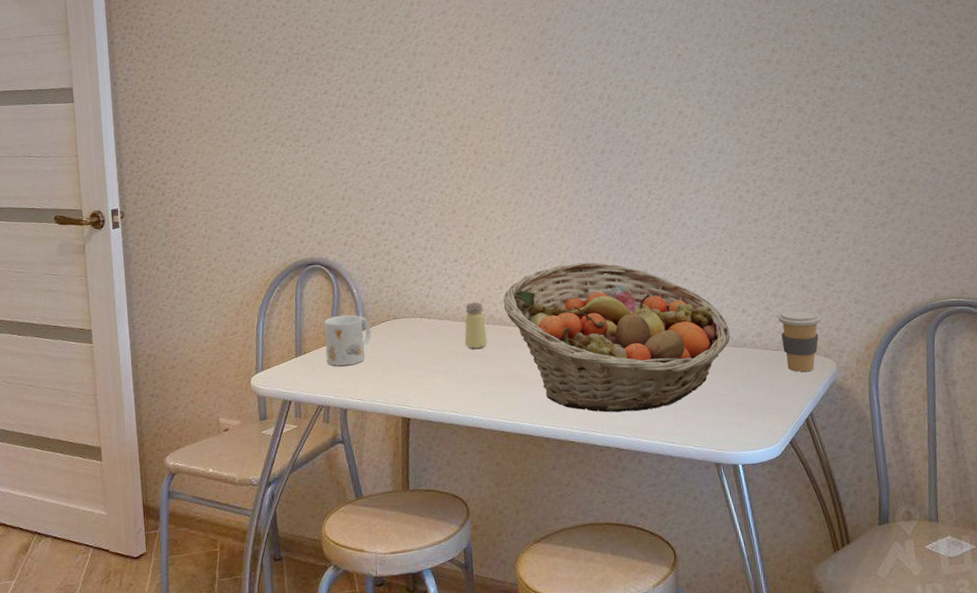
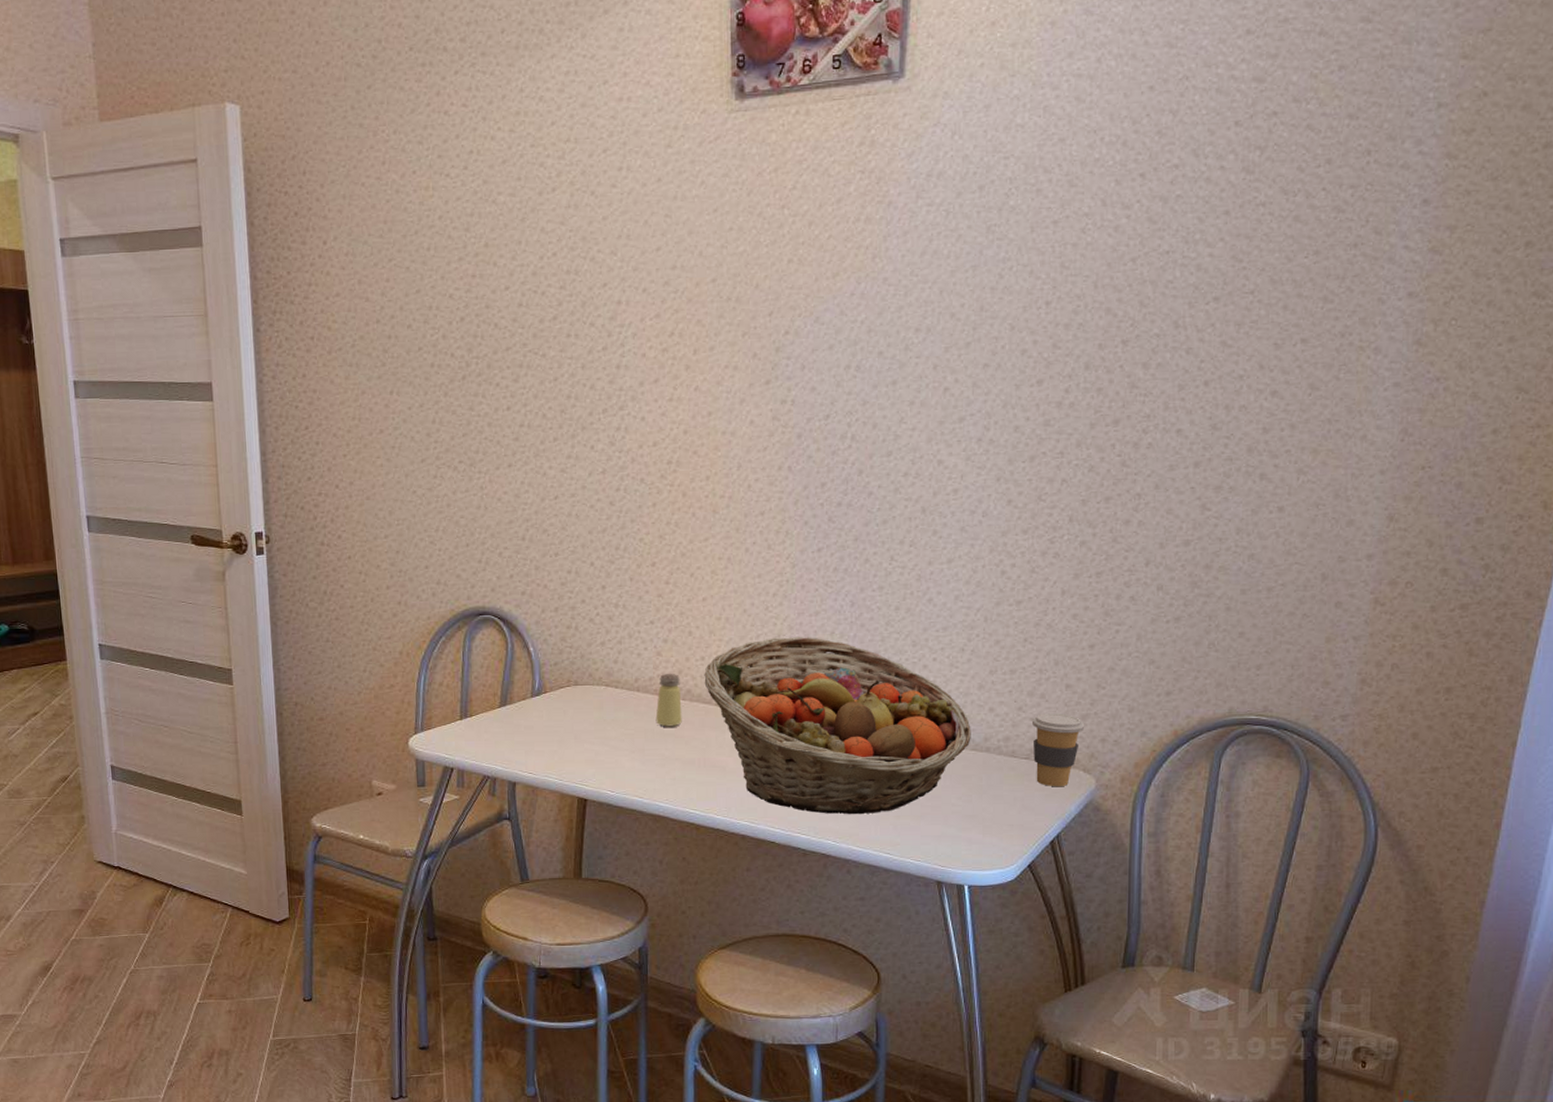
mug: present [324,314,371,366] -> none [494,675,548,734]

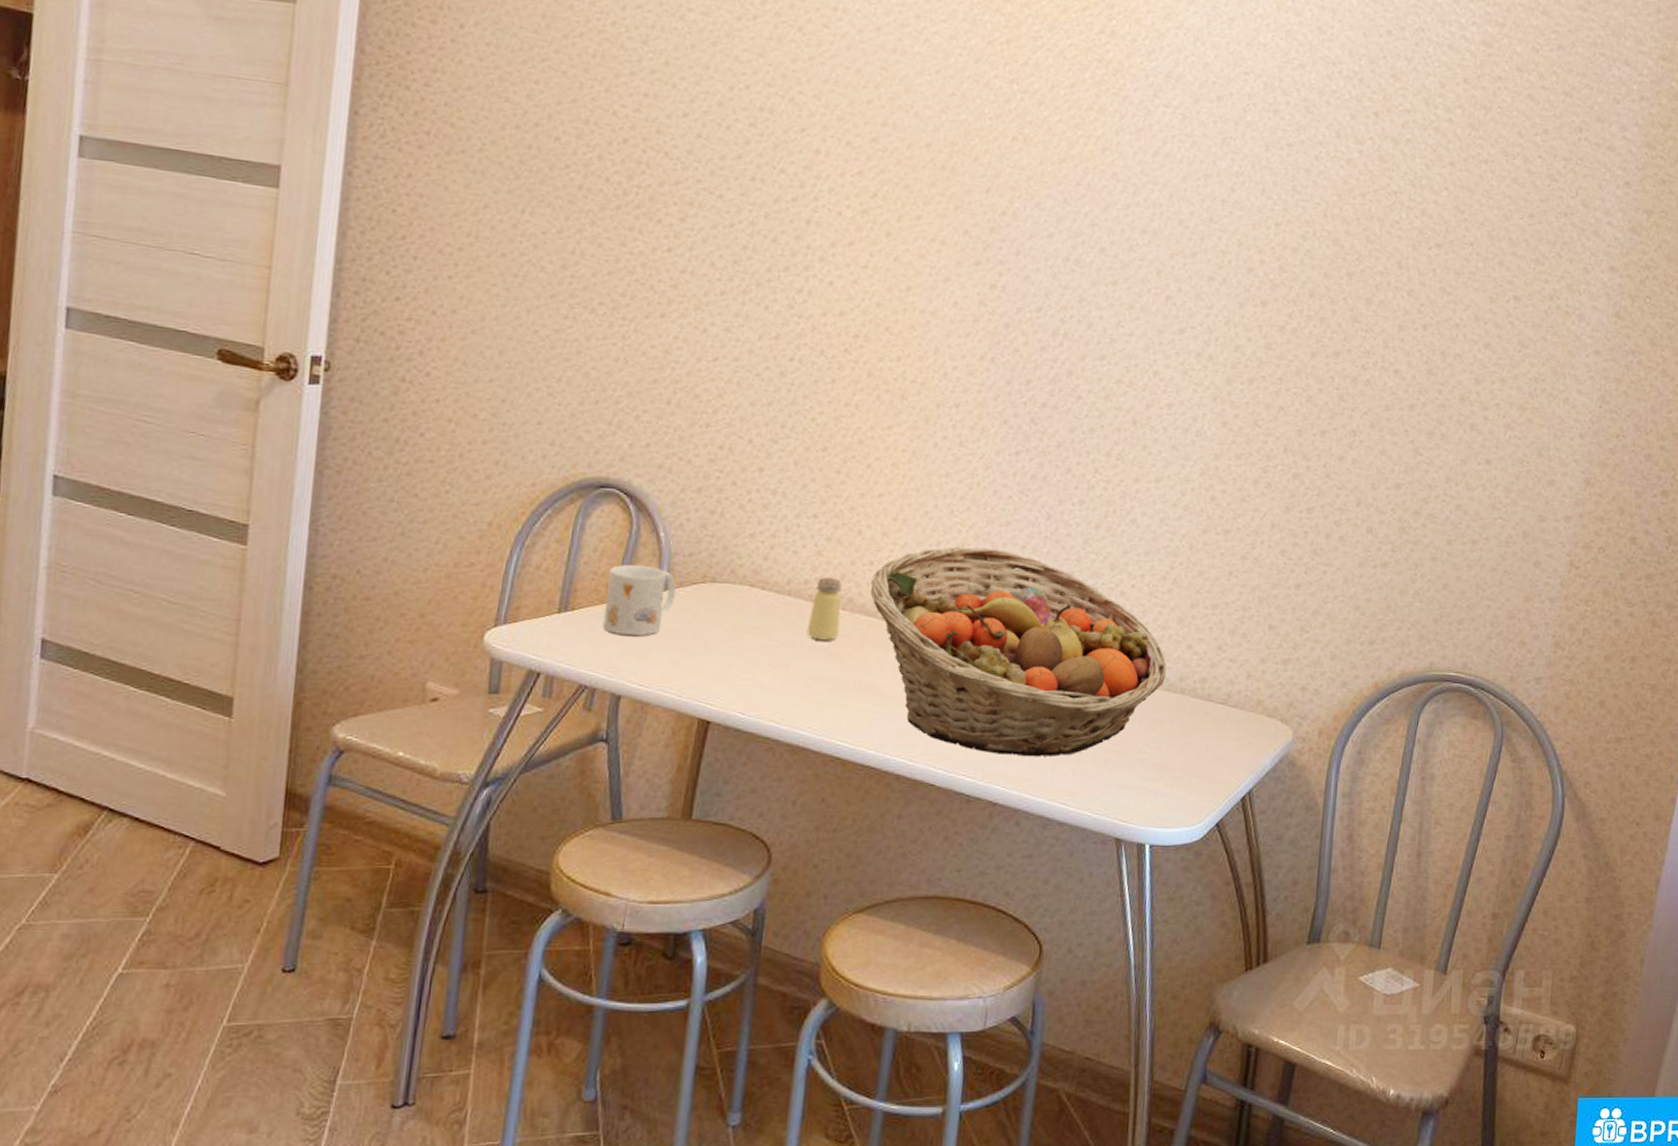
mug: none [494,675,548,734] -> present [603,564,676,637]
coffee cup: present [1033,713,1085,787] -> none [1230,655,1286,738]

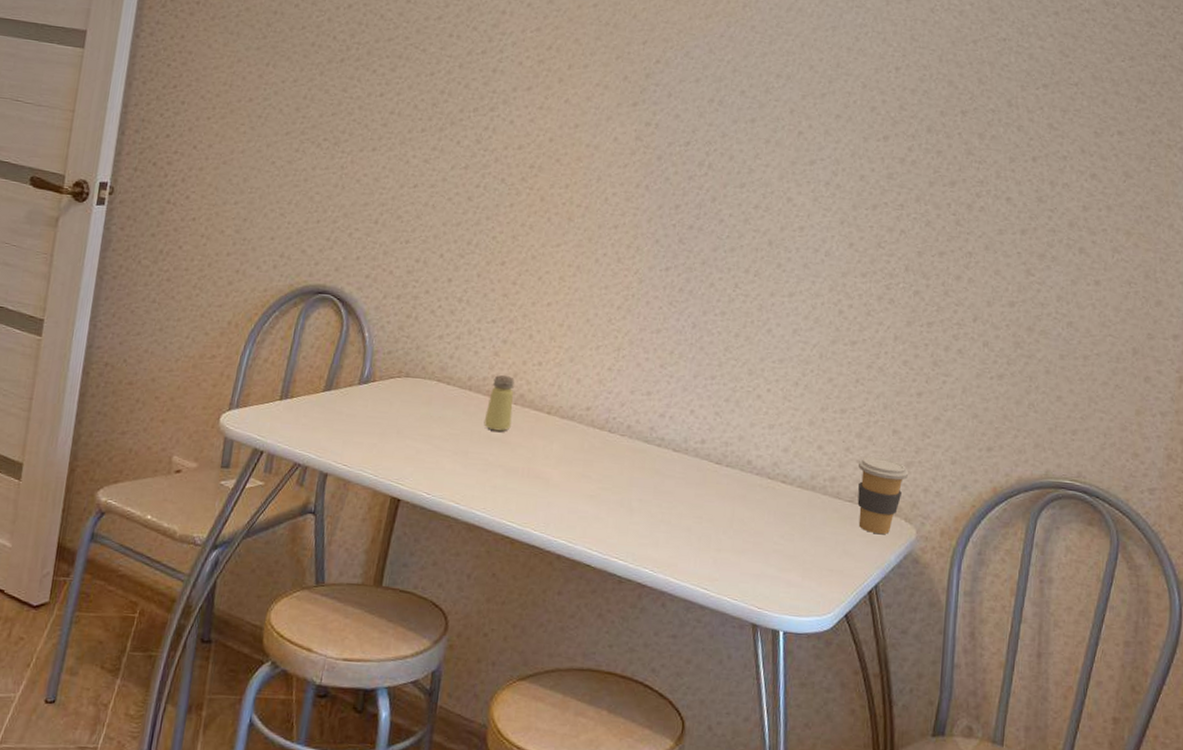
mug: present [603,564,676,637] -> none [315,360,377,422]
fruit basket: present [870,546,1167,757] -> none [538,350,799,544]
coffee cup: none [1230,655,1286,738] -> present [857,456,909,535]

